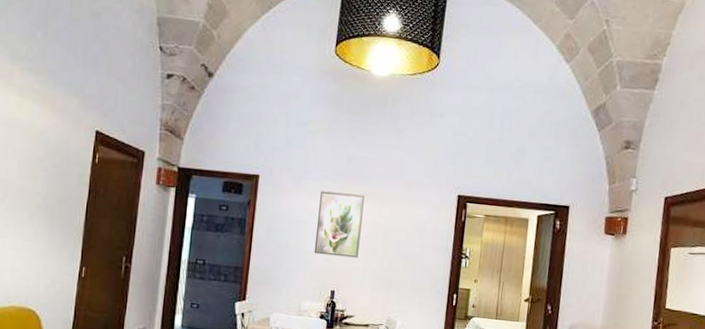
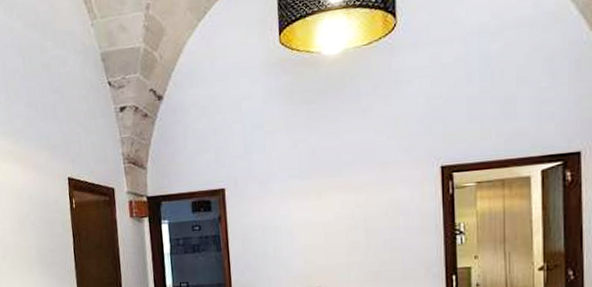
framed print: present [314,191,365,258] -> none [290,187,340,258]

